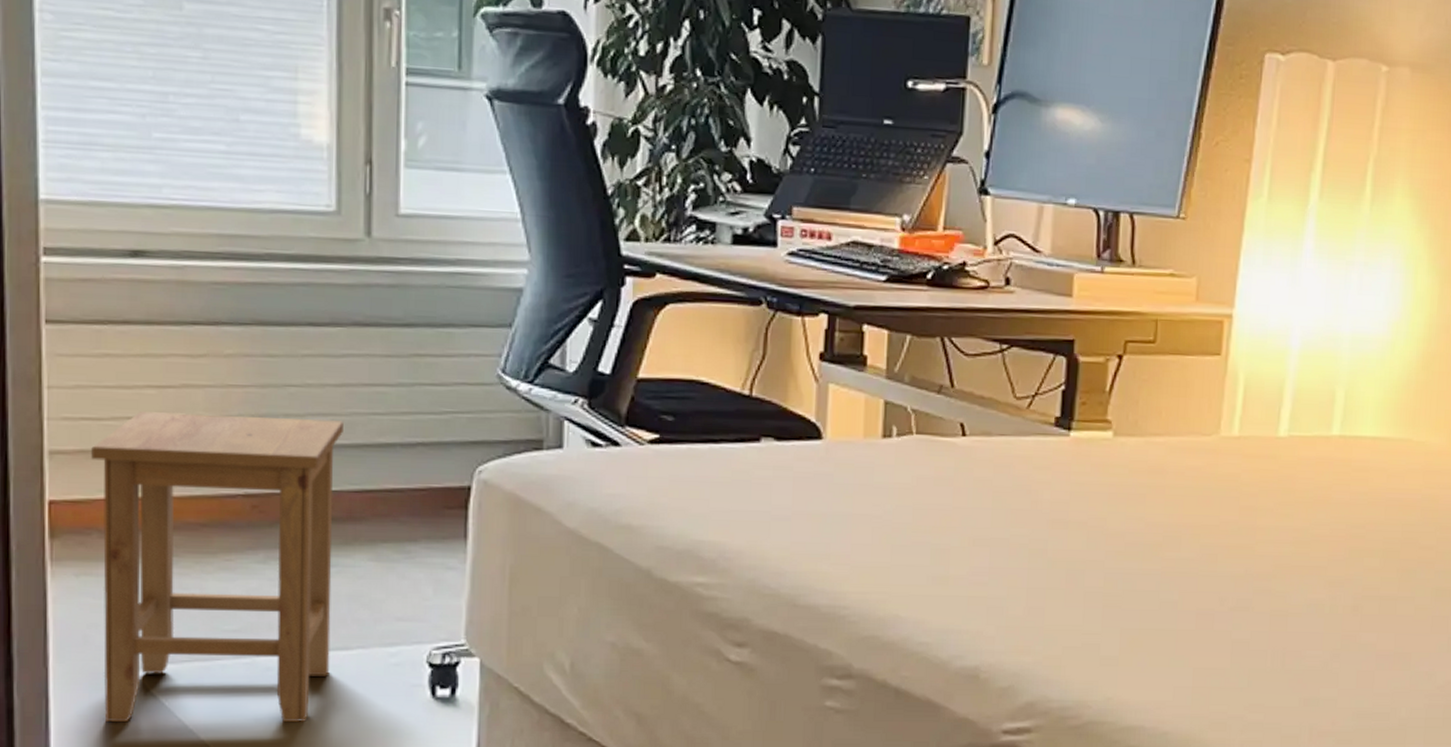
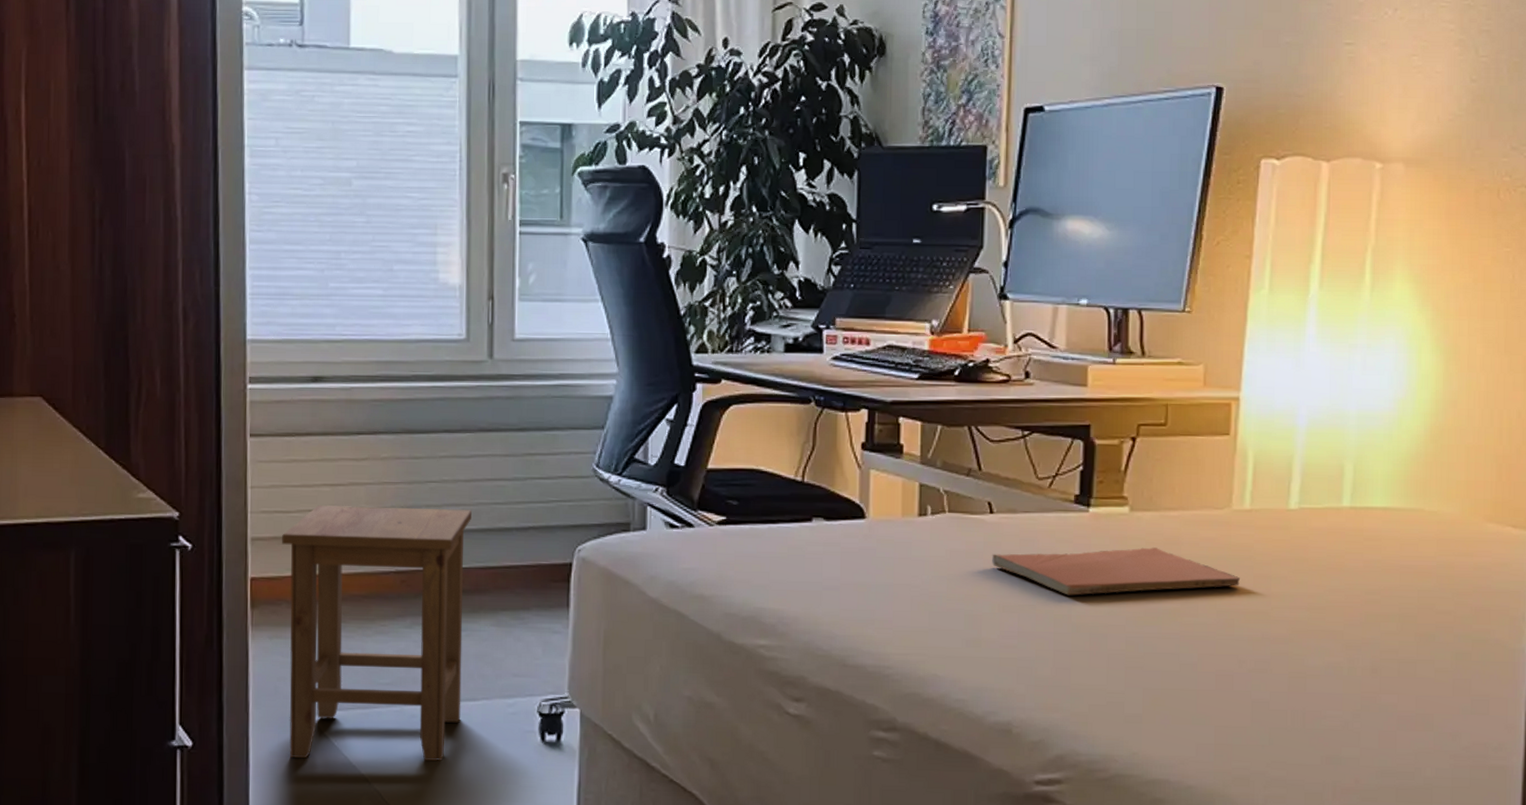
book: none [963,476,1225,528] -> present [992,547,1240,596]

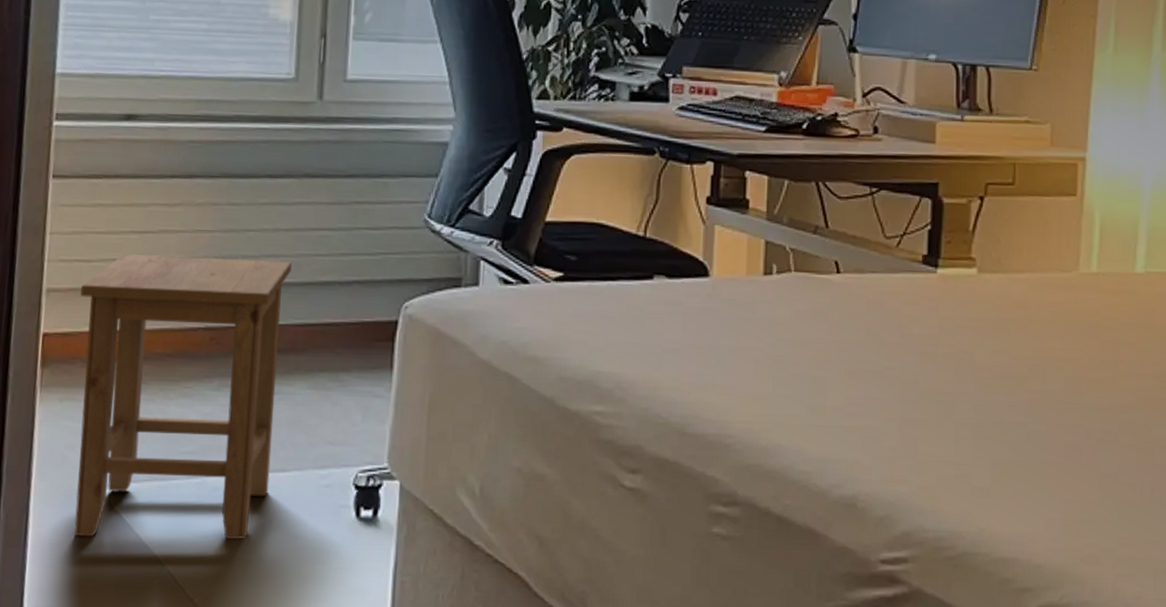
book: present [992,547,1240,596] -> none [838,311,1087,361]

